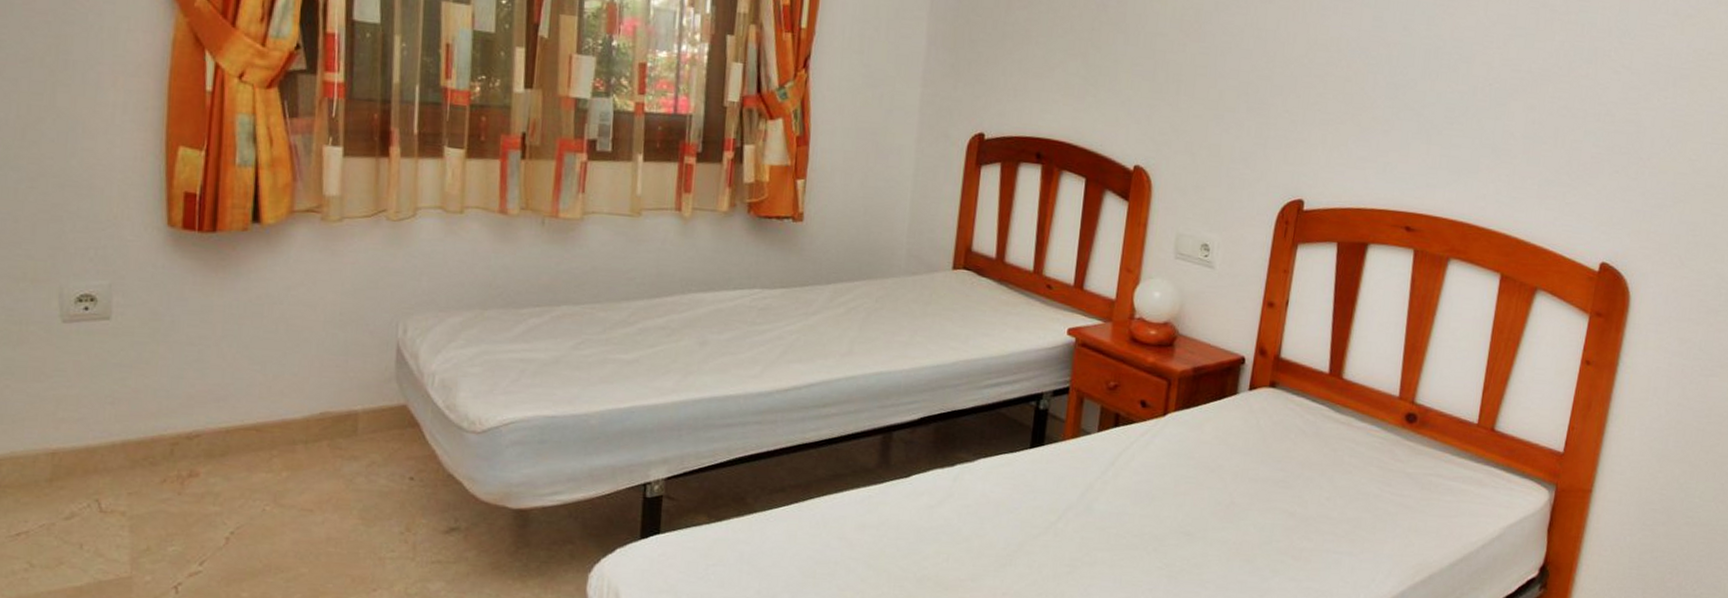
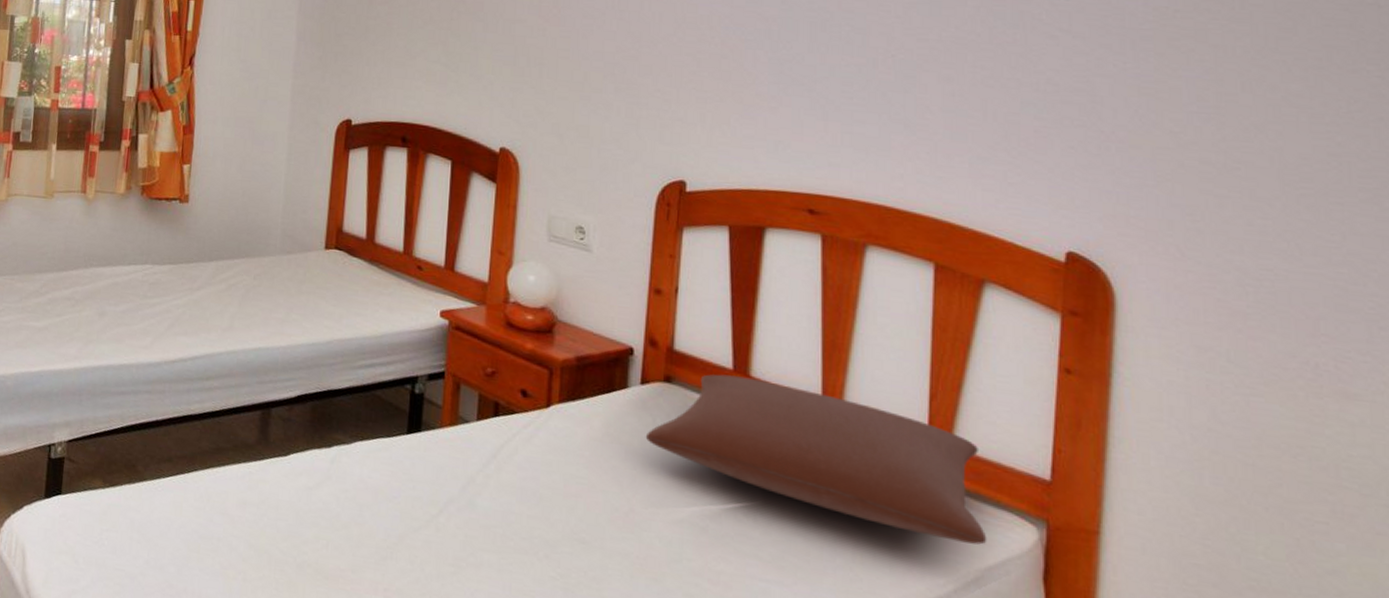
pillow: none [1249,378,1514,508] -> present [645,374,987,545]

